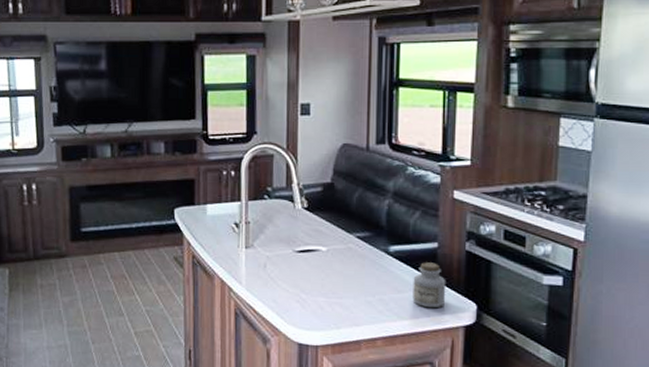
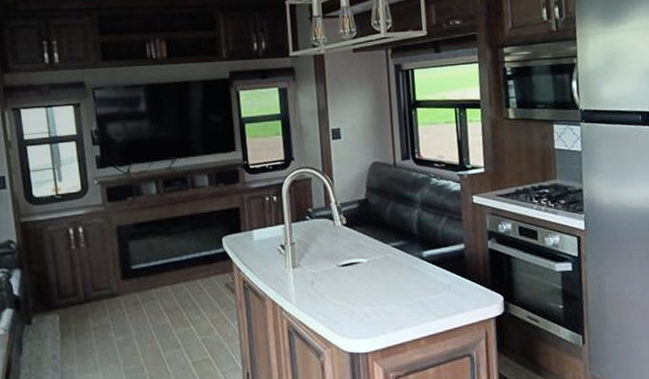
jar: present [413,262,446,308] -> none [446,262,476,305]

